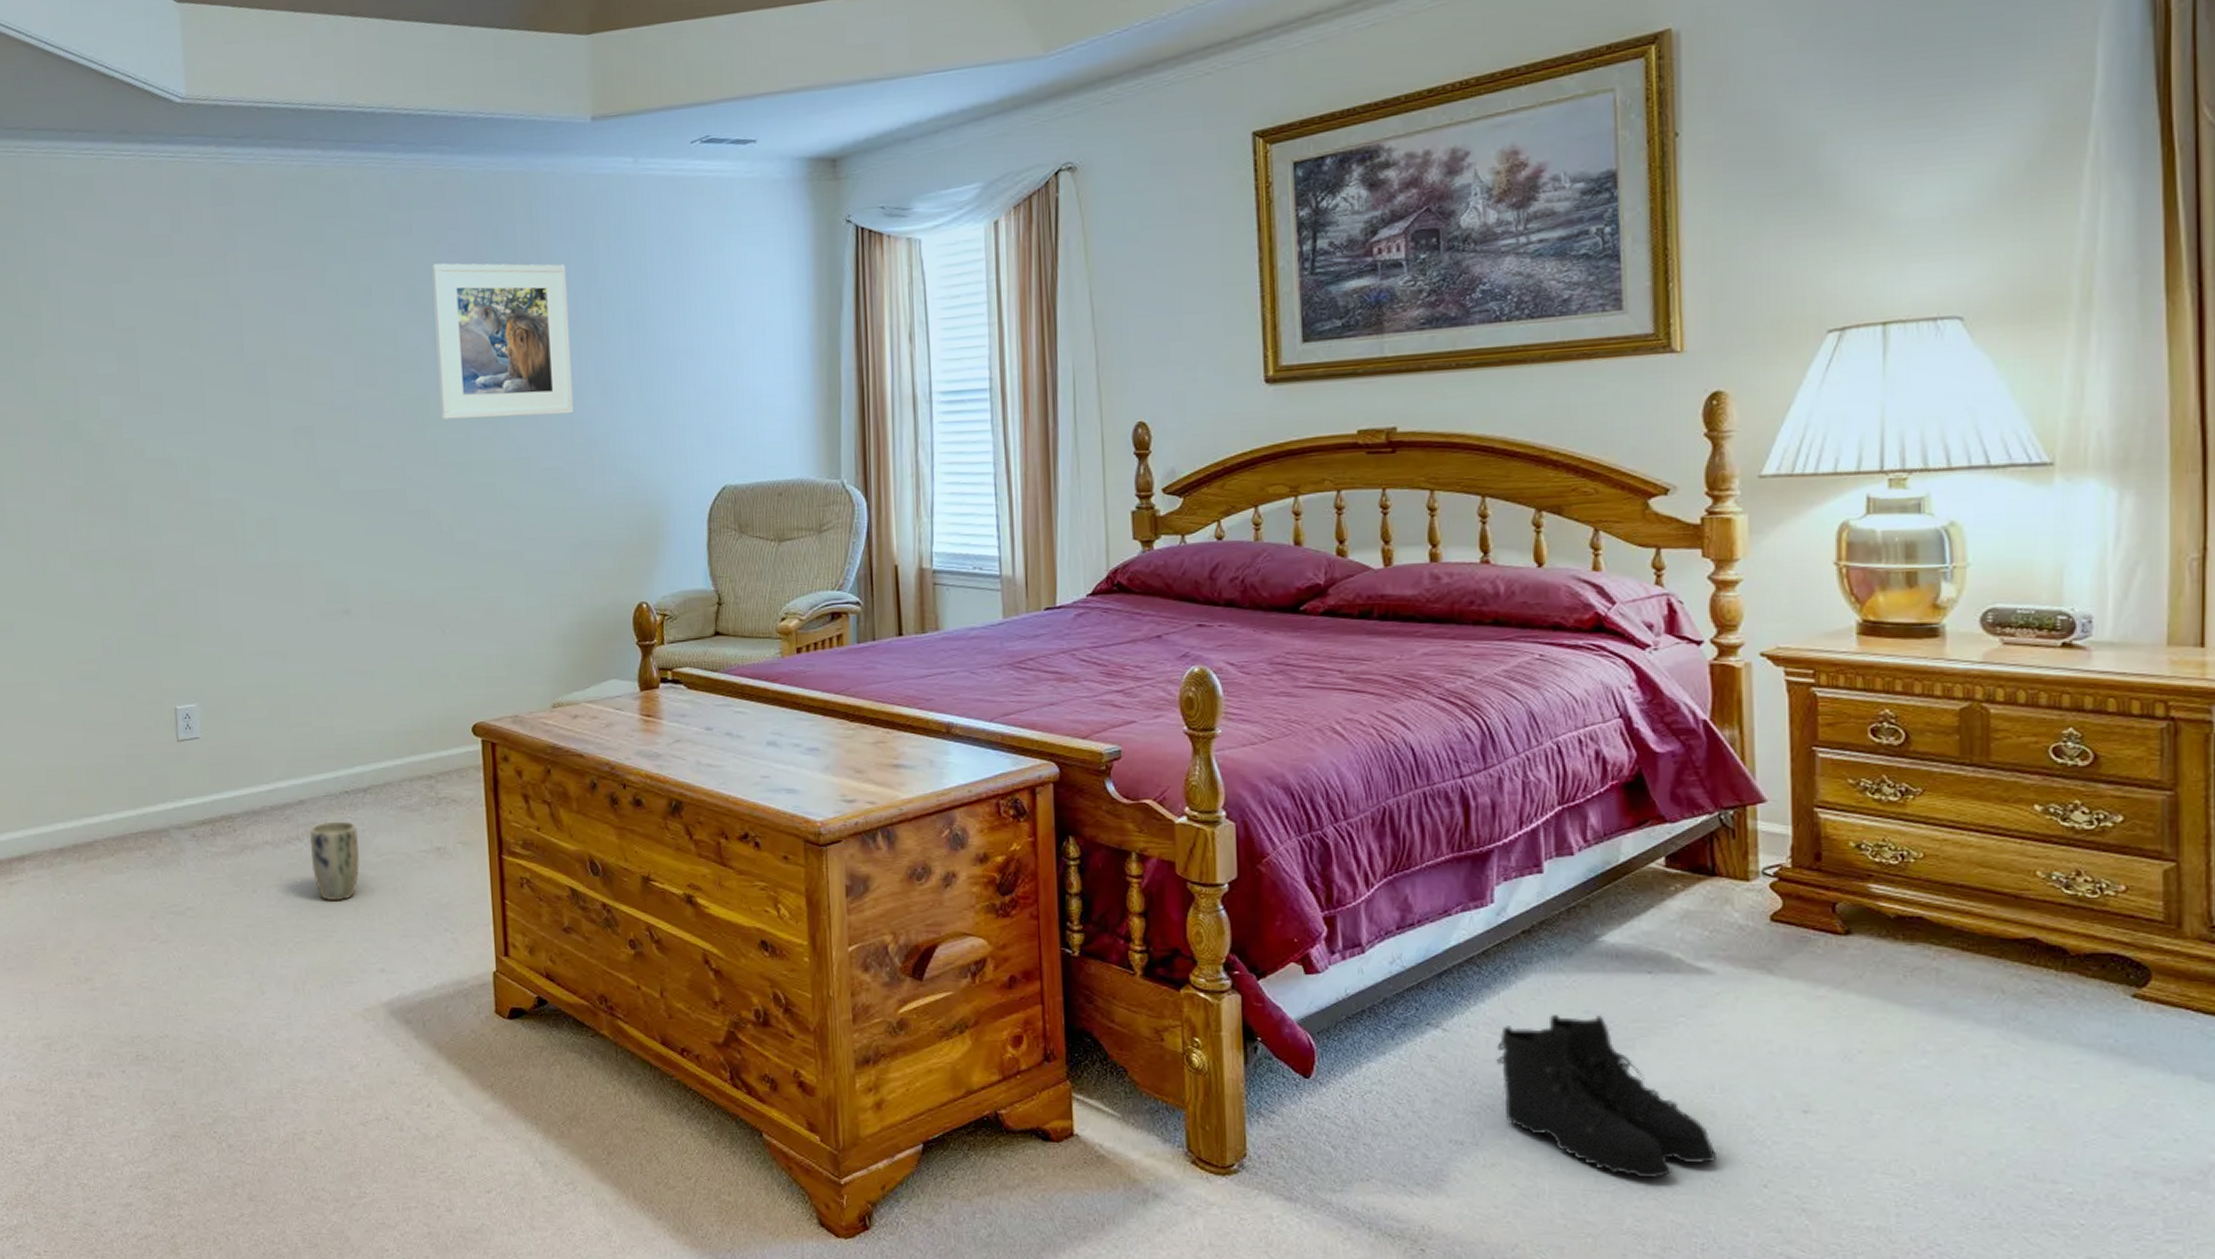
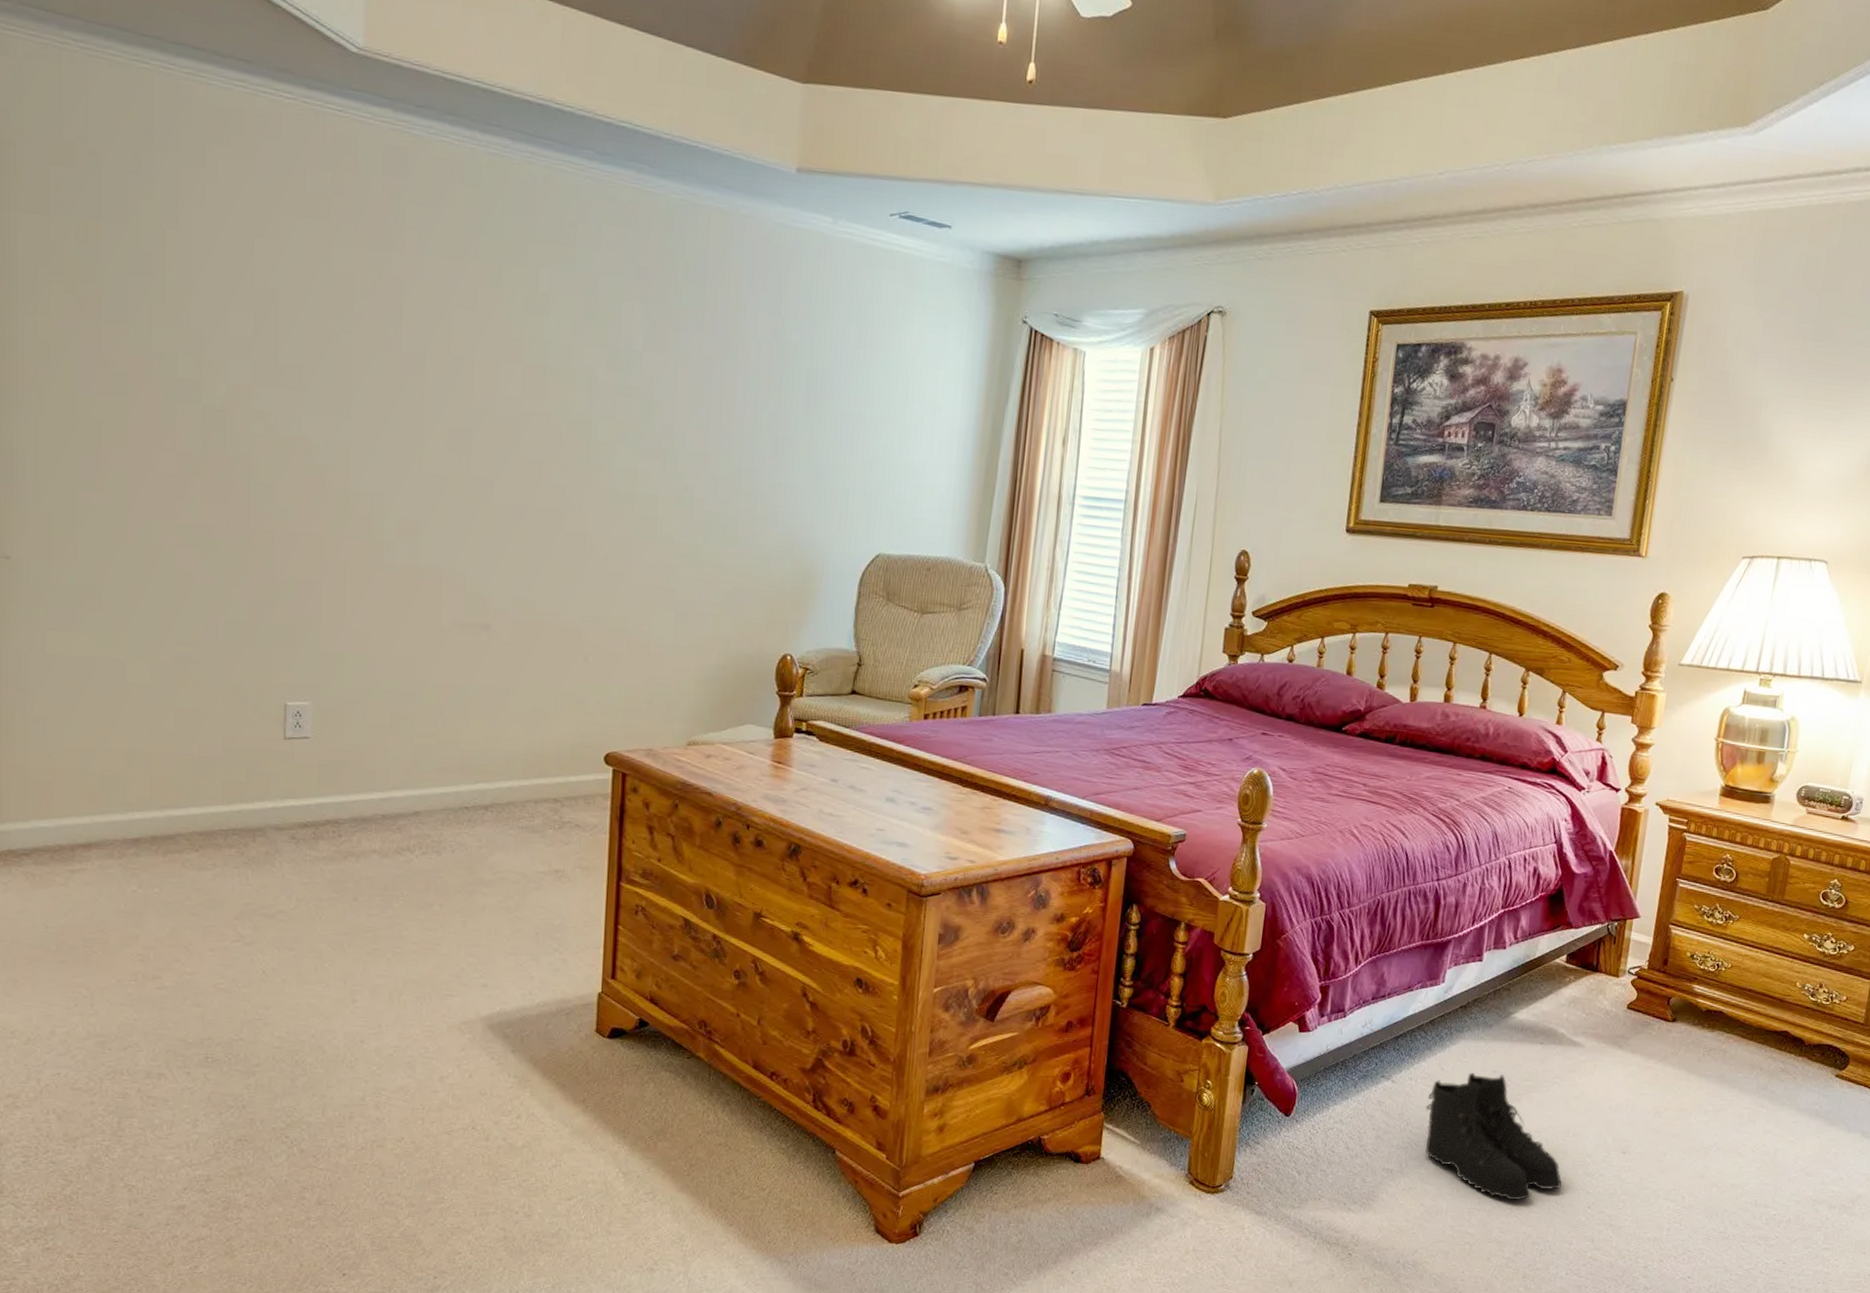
plant pot: present [310,821,360,900] -> none [421,835,475,914]
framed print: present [432,263,574,420] -> none [608,285,753,461]

